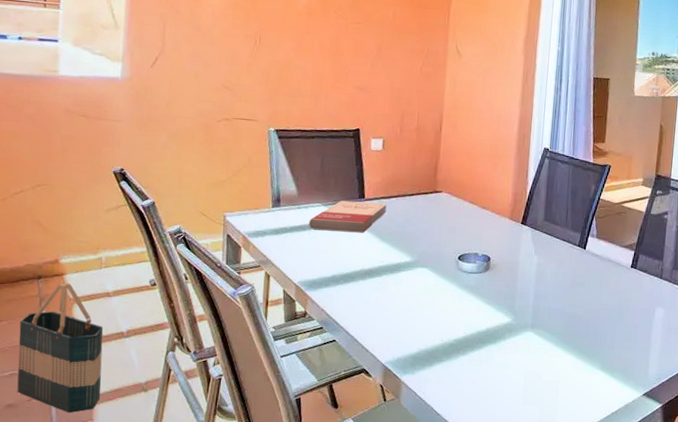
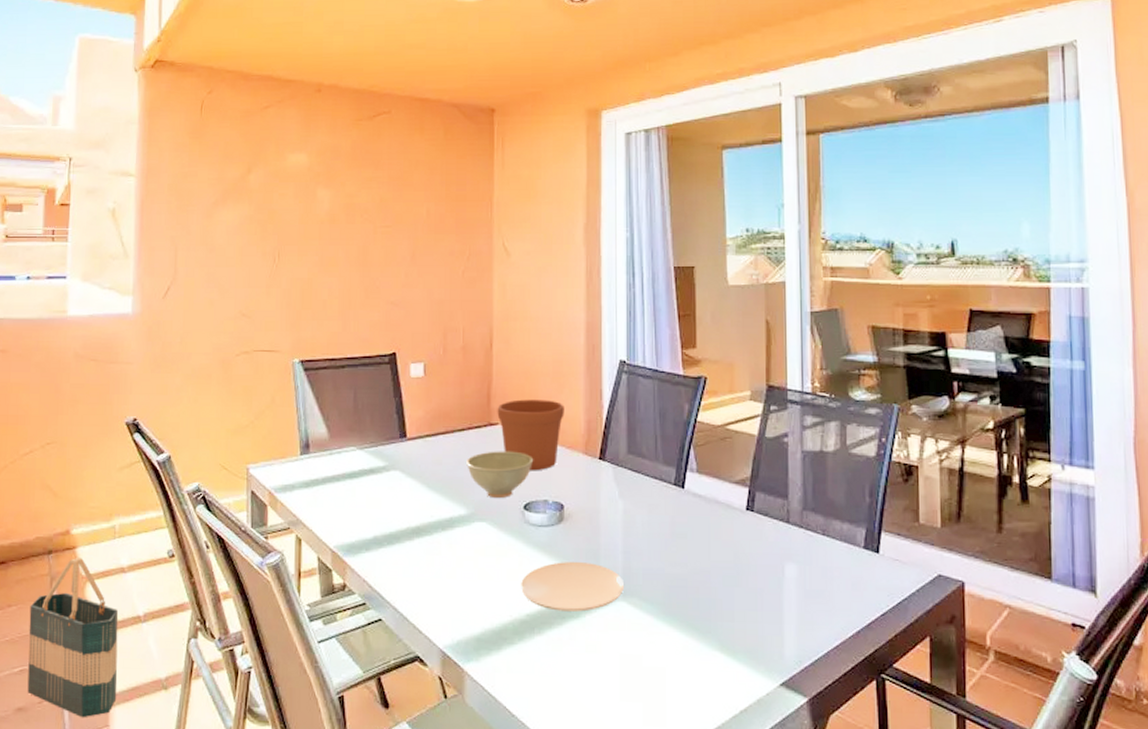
book: present [308,200,387,233] -> none [343,442,433,481]
bowl: none [414,213,469,250] -> present [467,451,534,498]
flower pot: none [441,173,497,231] -> present [497,399,564,471]
plate: none [451,301,534,339] -> present [521,562,625,612]

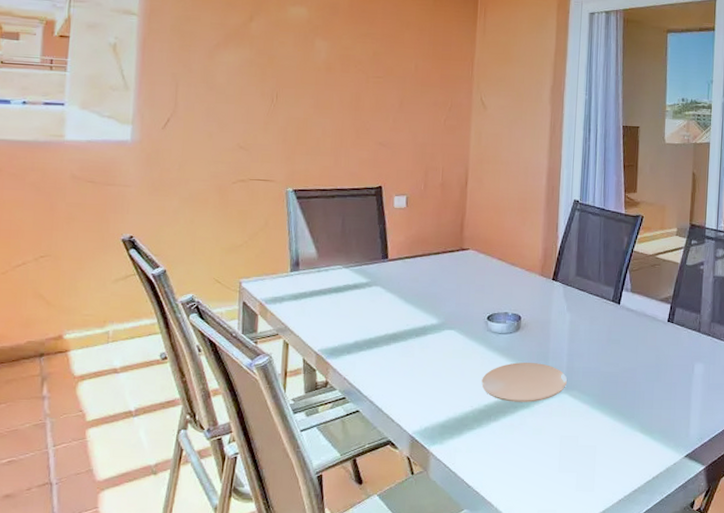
tote bag: present [27,556,119,718] -> none [15,359,110,502]
bowl: present [467,451,534,498] -> none [440,271,498,310]
flower pot: present [497,399,564,471] -> none [468,229,526,289]

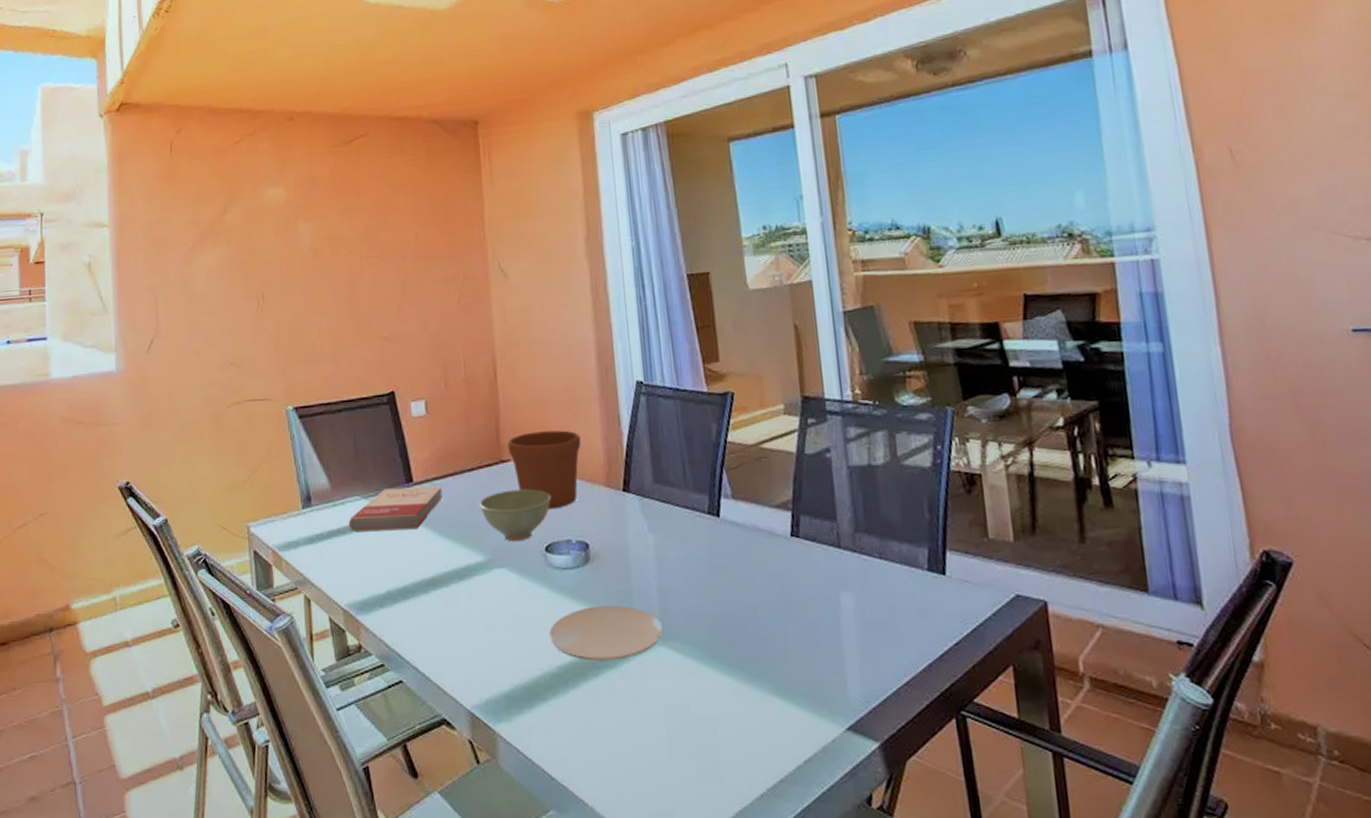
book: none [329,262,411,296] -> present [348,486,443,533]
bowl: none [440,271,498,310] -> present [479,489,552,541]
flower pot: none [468,229,526,289] -> present [507,430,581,509]

